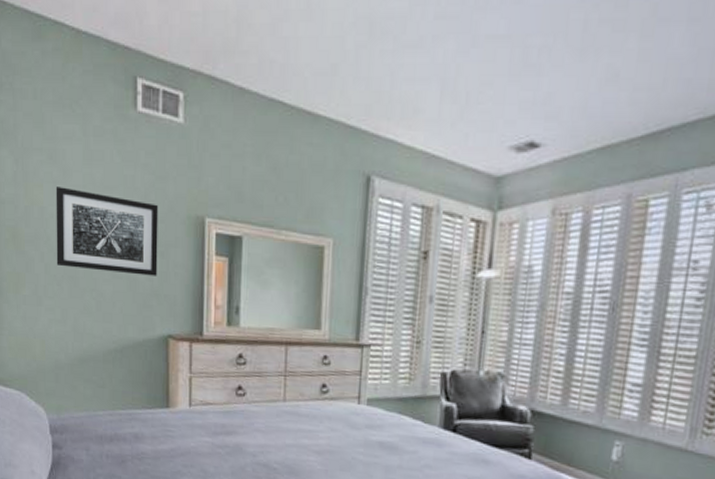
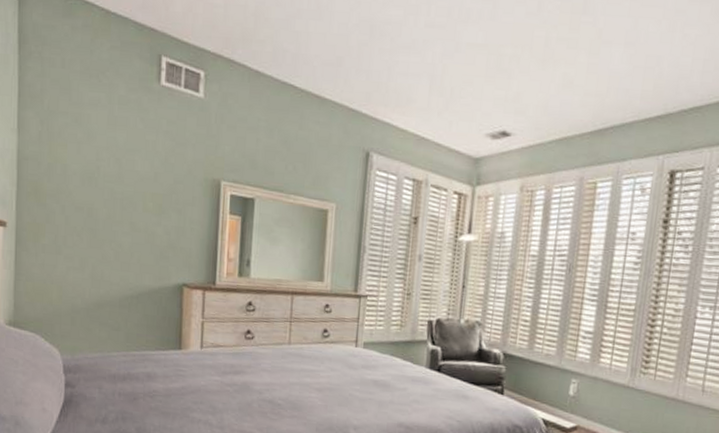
wall art: present [55,186,159,276] -> none [77,147,178,231]

